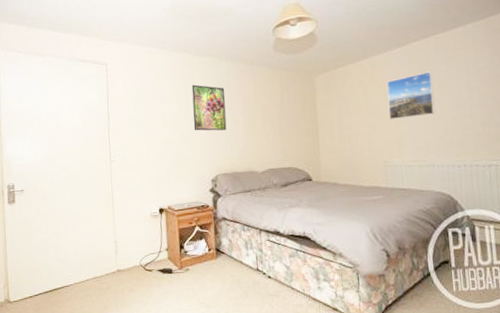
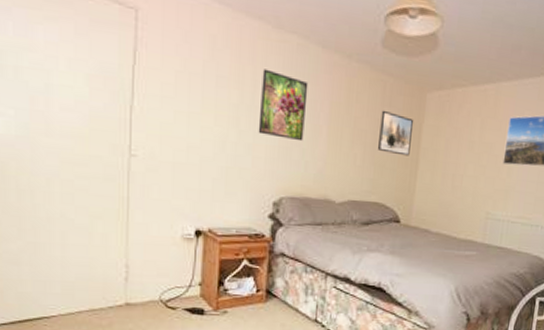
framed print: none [282,96,310,128] -> present [378,110,414,156]

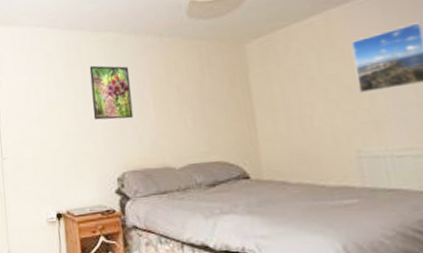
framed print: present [378,110,414,156] -> none [202,71,243,111]

